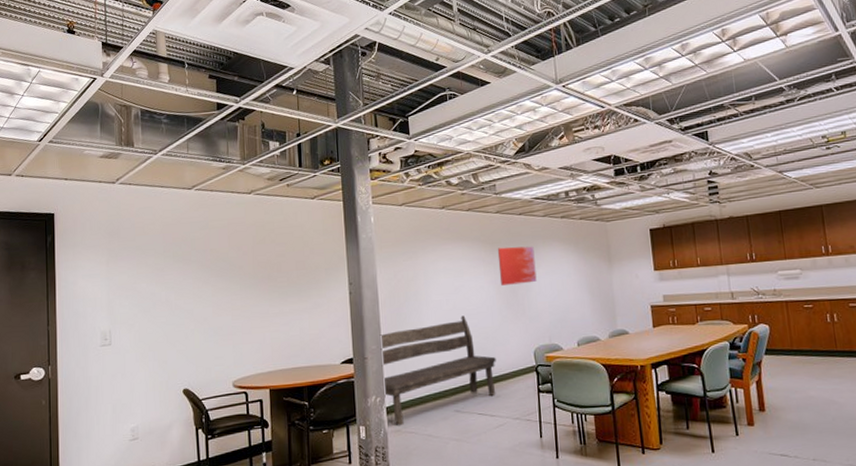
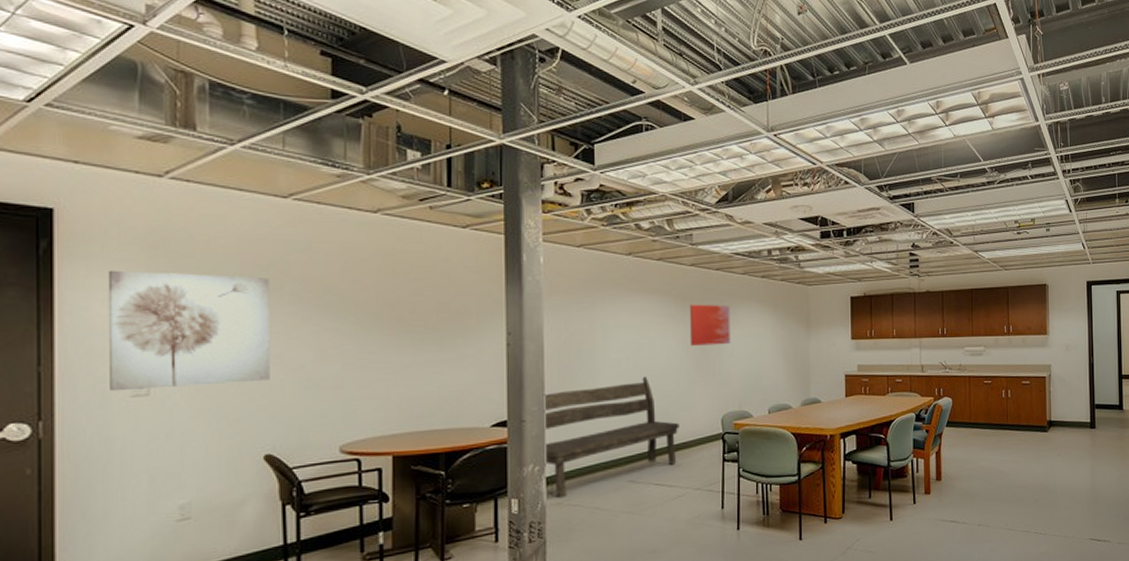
wall art: none [85,251,185,343] -> present [107,270,270,392]

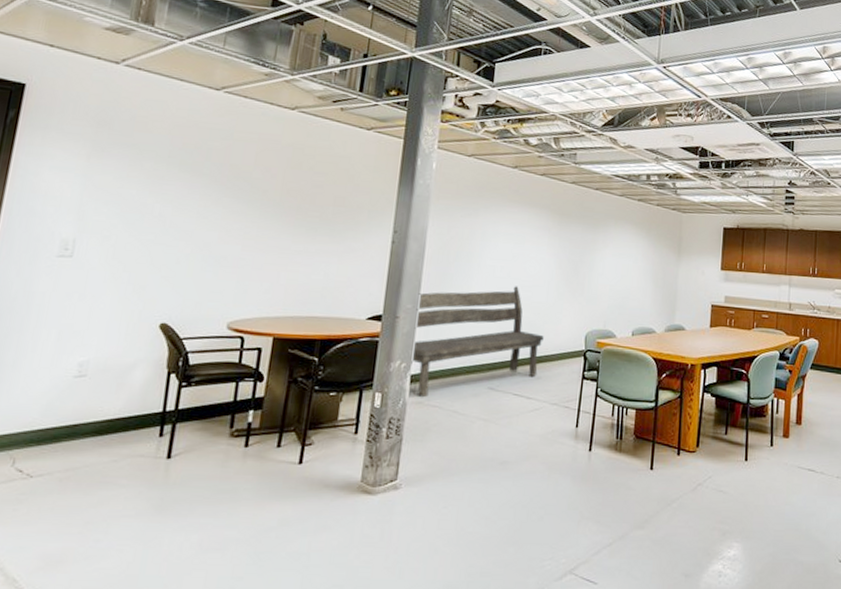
wall art: present [107,270,270,392] -> none [40,141,192,254]
wall art: present [689,304,730,346] -> none [562,220,605,263]

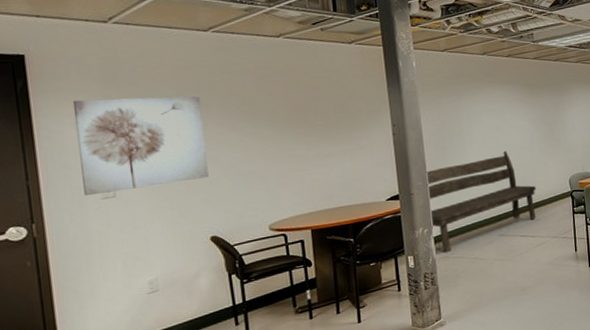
wall art: none [40,141,192,254] -> present [72,96,209,196]

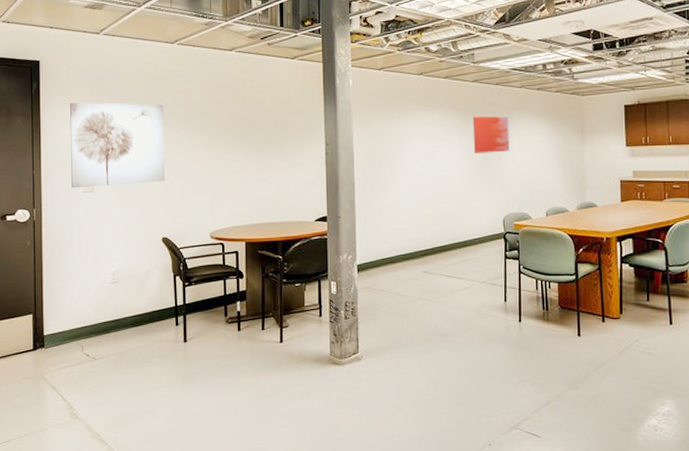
bench: present [425,151,537,253] -> none [353,181,466,284]
wall art: none [535,88,571,123] -> present [472,116,510,153]

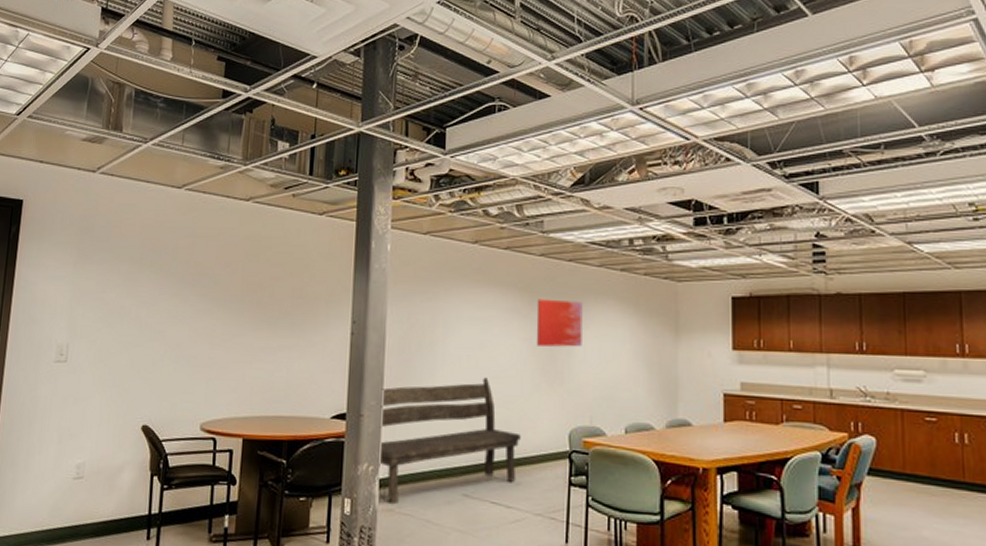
wall art: present [69,102,165,189] -> none [41,251,161,357]
bench: none [353,181,466,284] -> present [379,377,521,505]

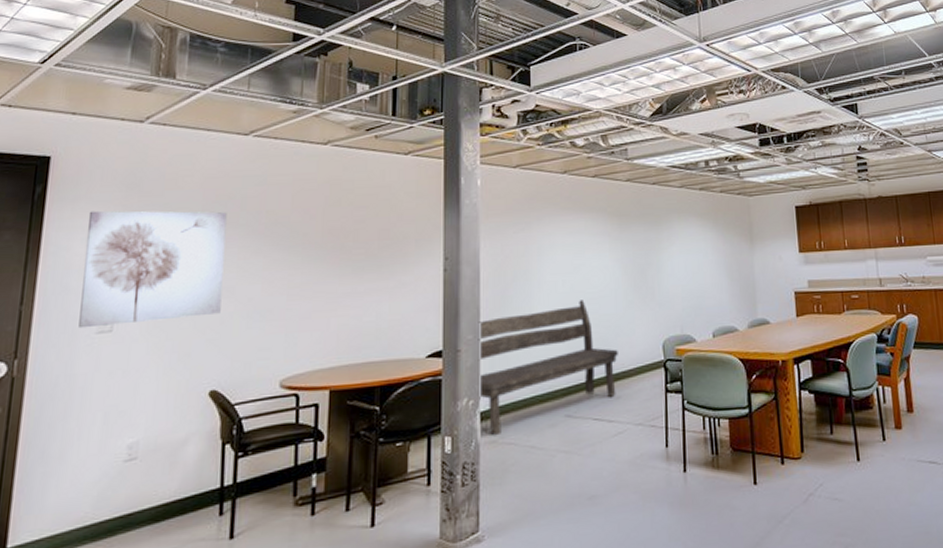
wall art: none [41,251,161,357] -> present [78,210,227,329]
wall art: present [536,298,583,347] -> none [625,220,670,265]

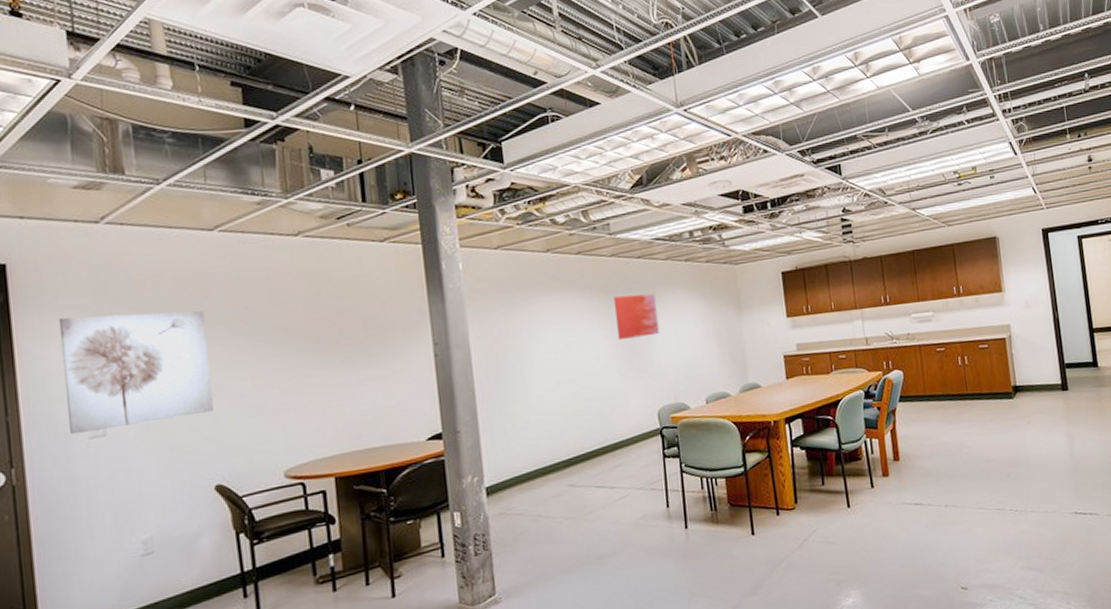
bench: present [478,300,618,436] -> none [474,376,616,509]
wall art: none [625,220,670,265] -> present [613,293,659,340]

